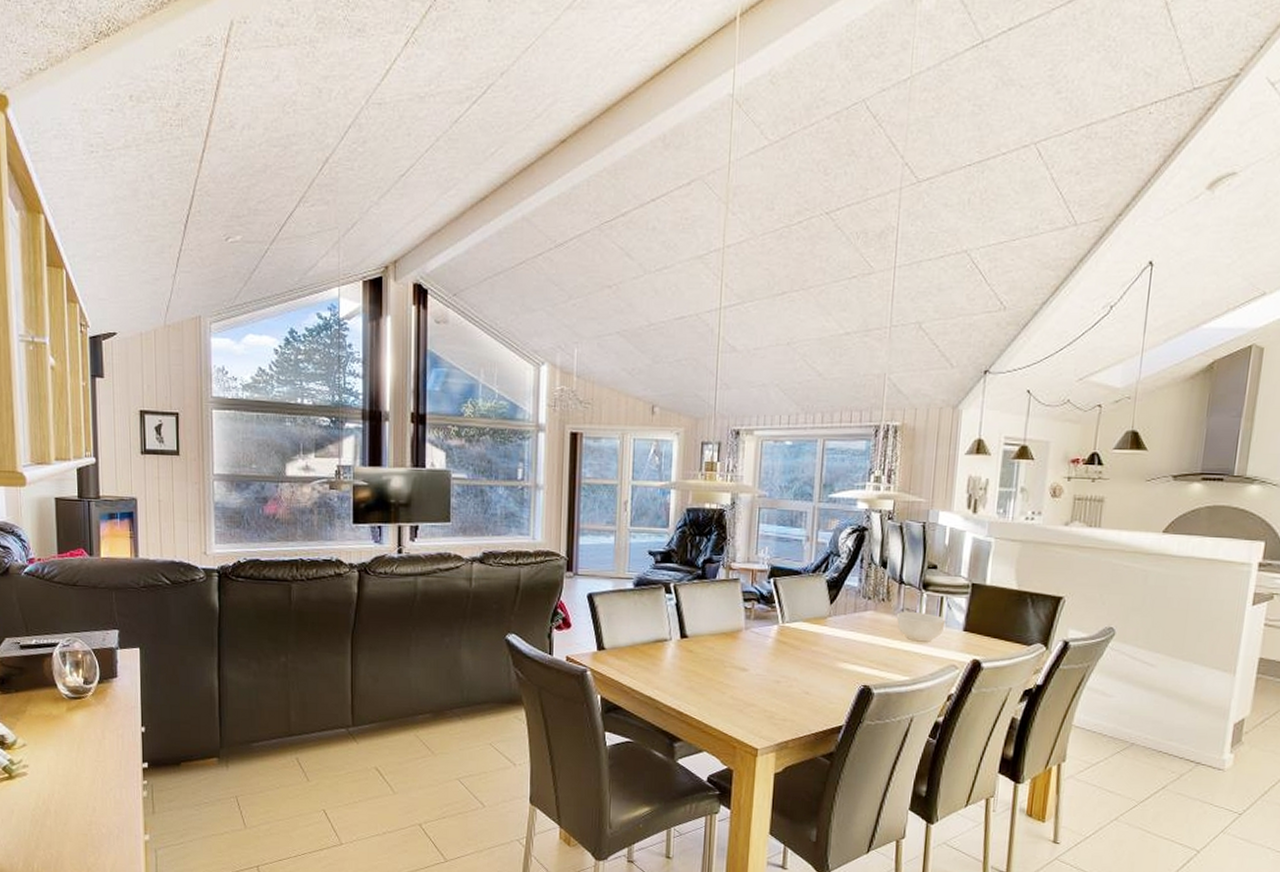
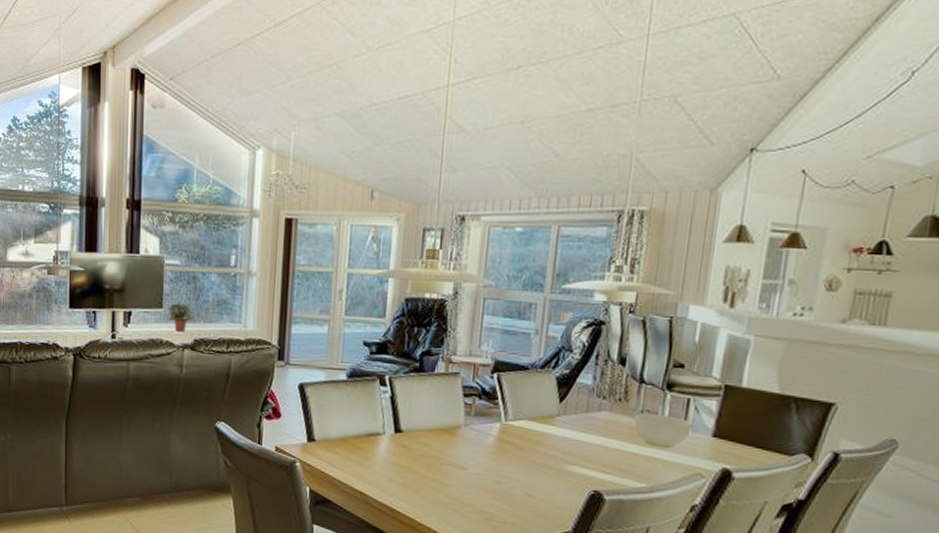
potted plant: none [454,515,484,547] -> present [166,302,196,334]

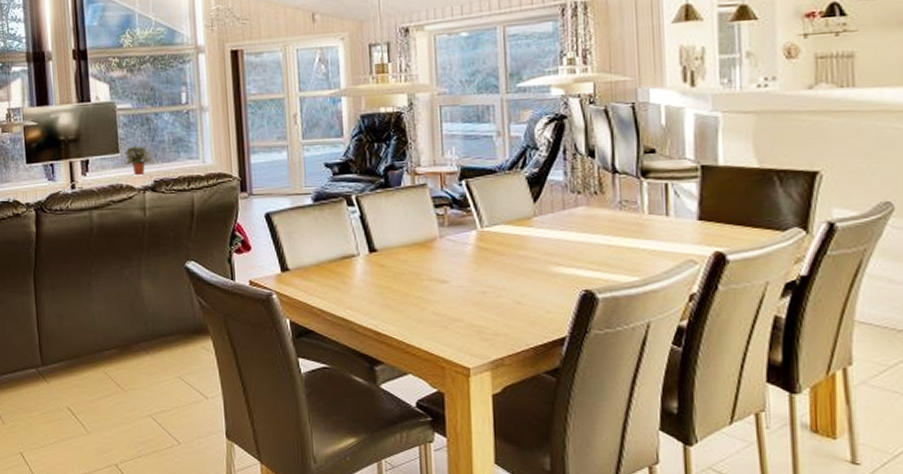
bowl: present [634,413,692,447] -> none [613,203,675,237]

